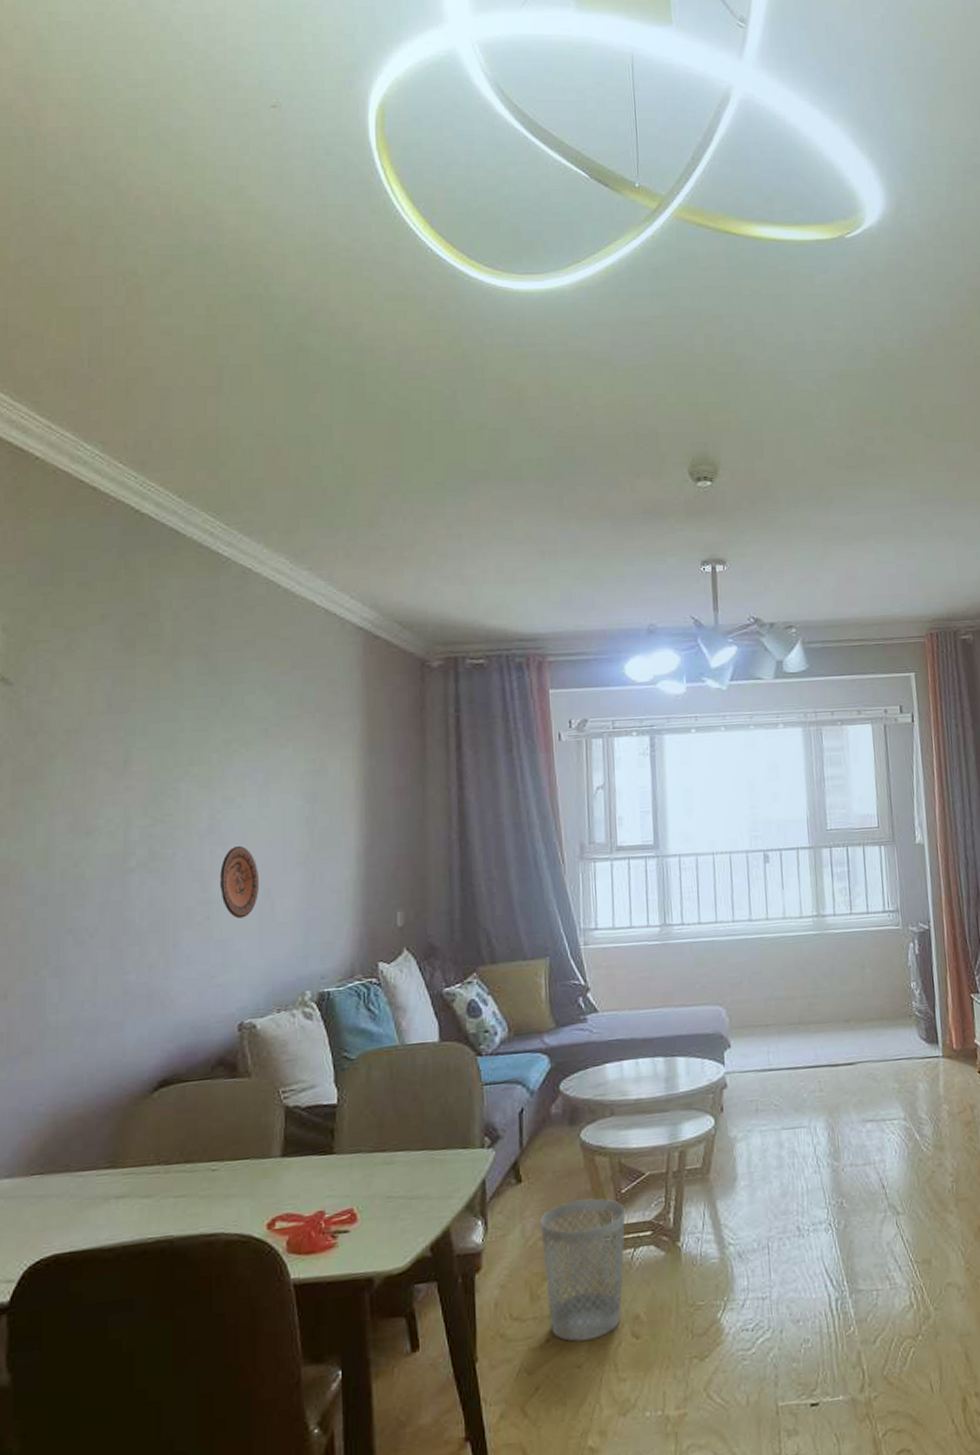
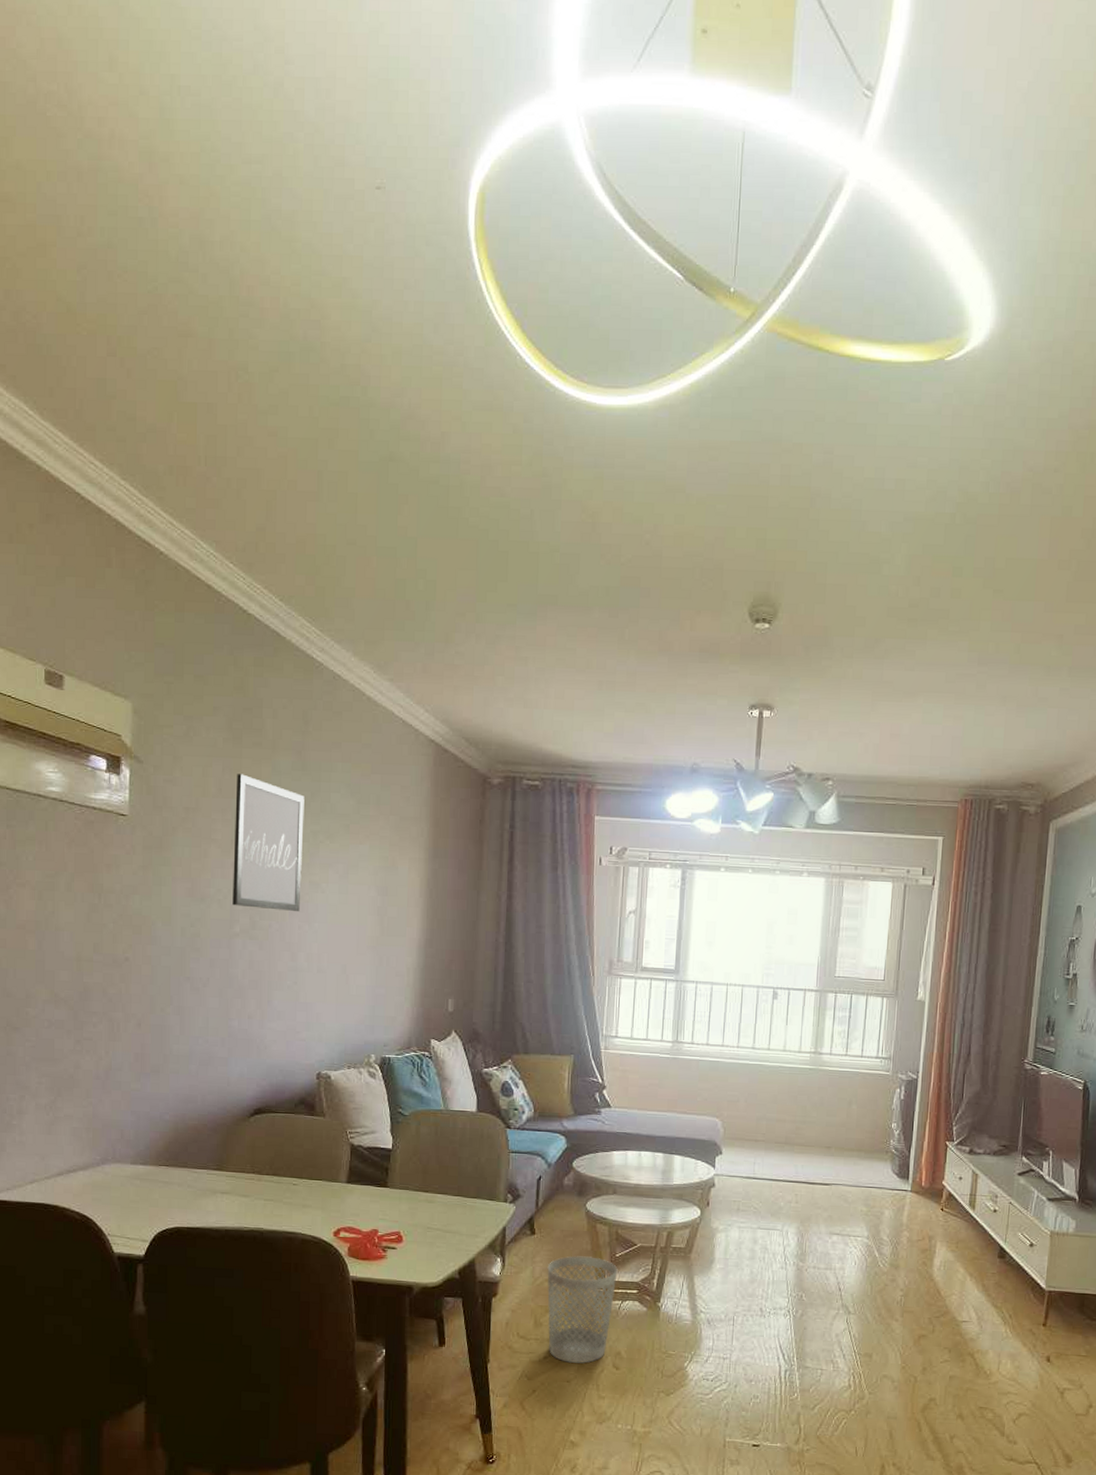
wall art: none [126,685,213,836] -> present [232,774,305,912]
decorative plate: present [220,846,259,919] -> none [306,926,337,987]

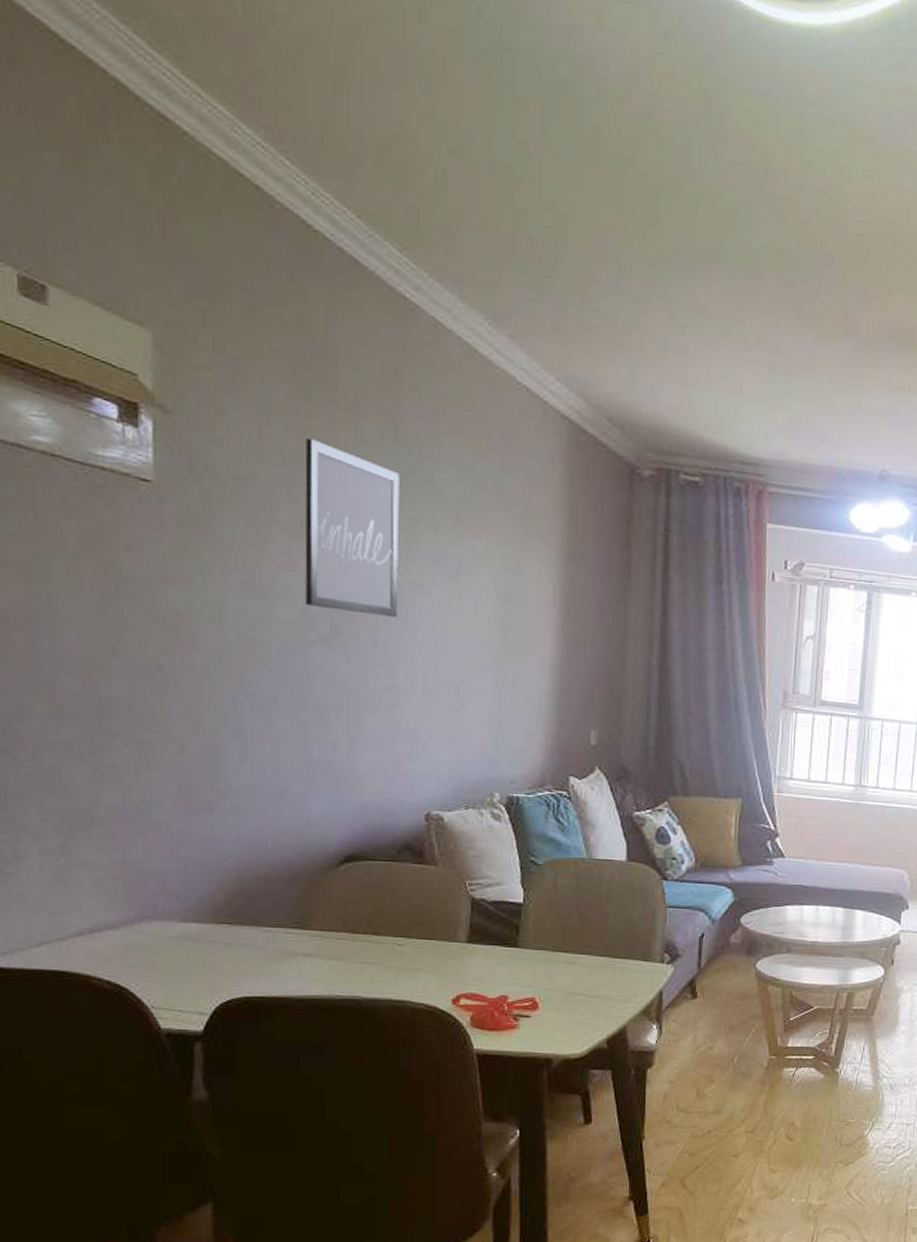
wastebasket: present [547,1256,618,1364] -> none [711,1020,792,1136]

